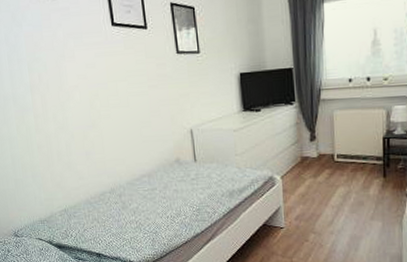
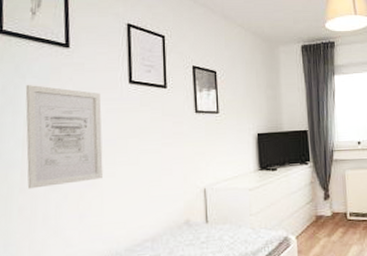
wall art: none [23,32,100,129] -> present [25,85,103,189]

